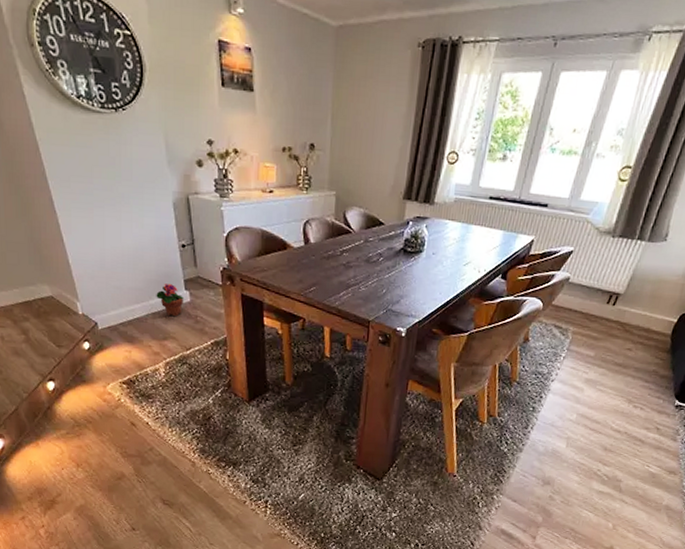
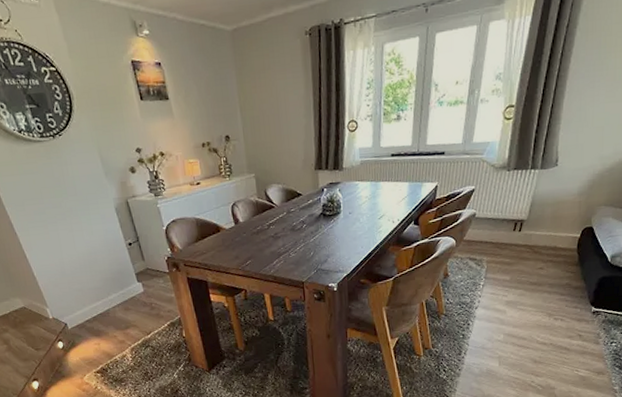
potted flower: present [156,284,184,317] -> none [113,279,138,308]

